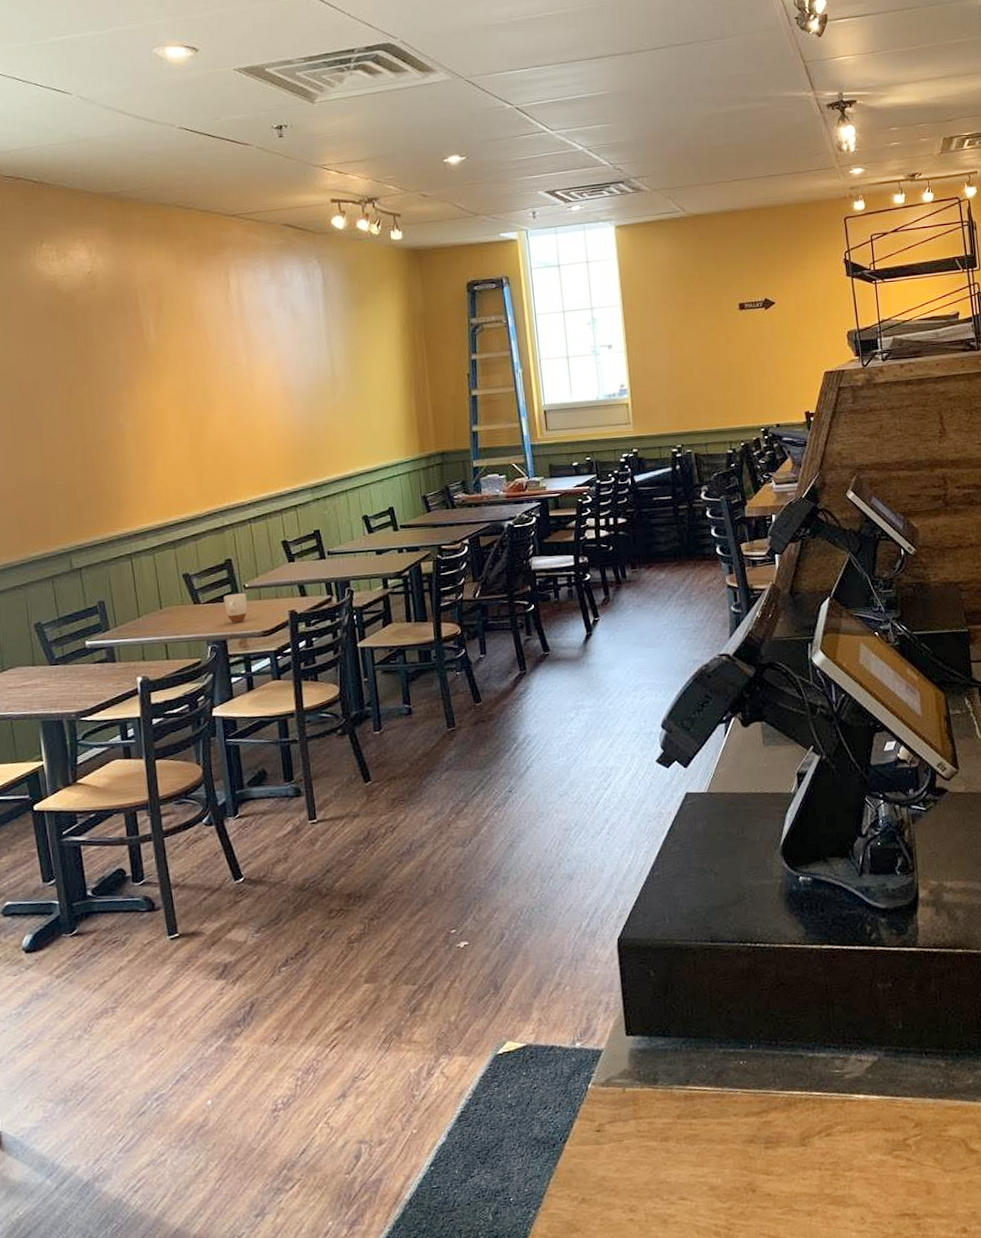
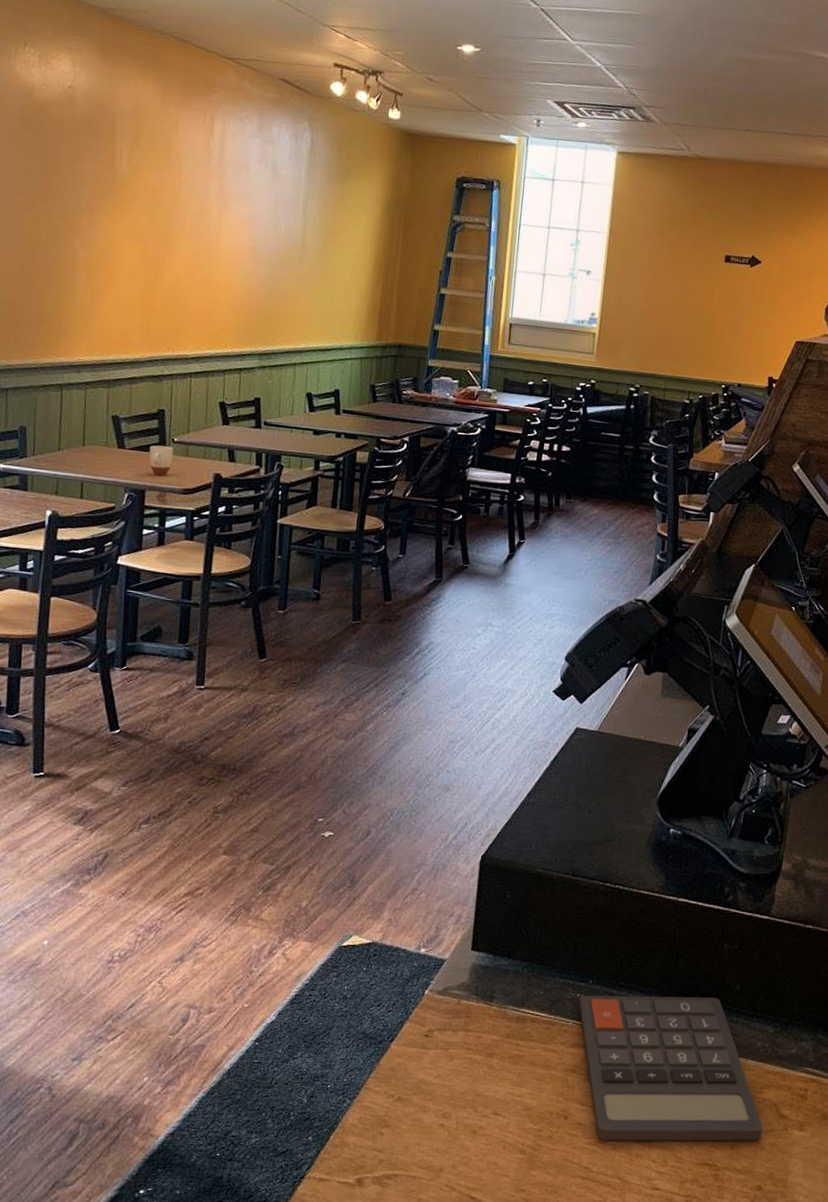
calculator: none [743,1040,956,1208] -> present [579,995,763,1141]

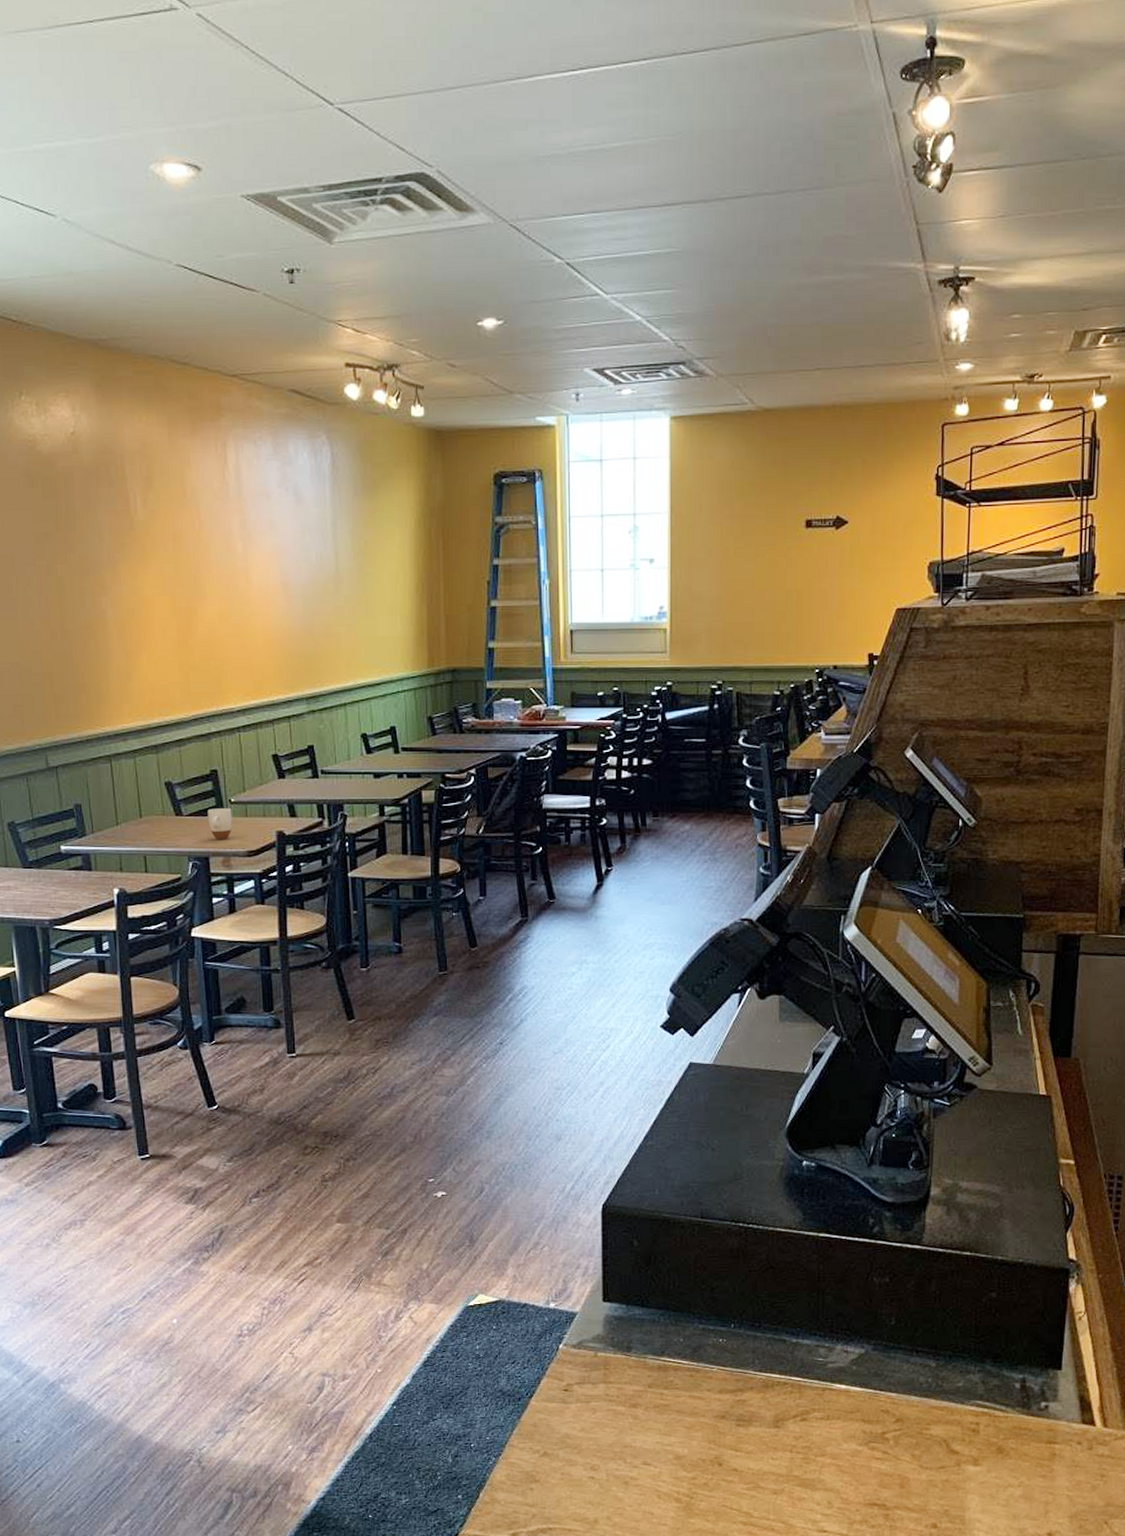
calculator: present [579,995,763,1141] -> none [723,1334,933,1485]

